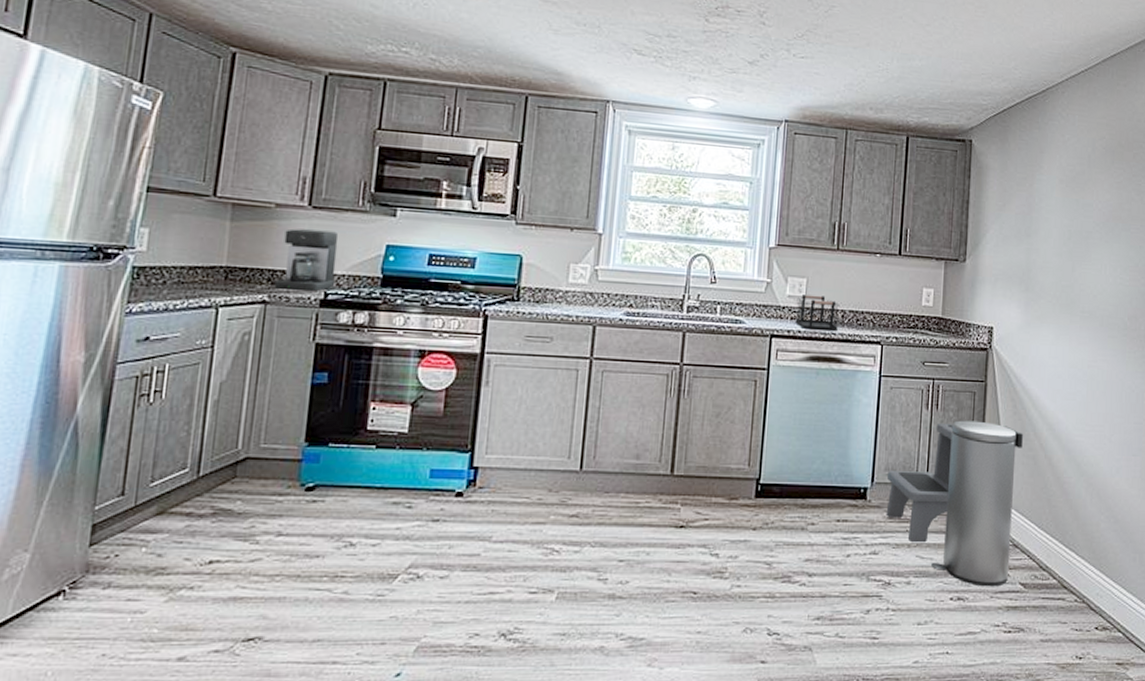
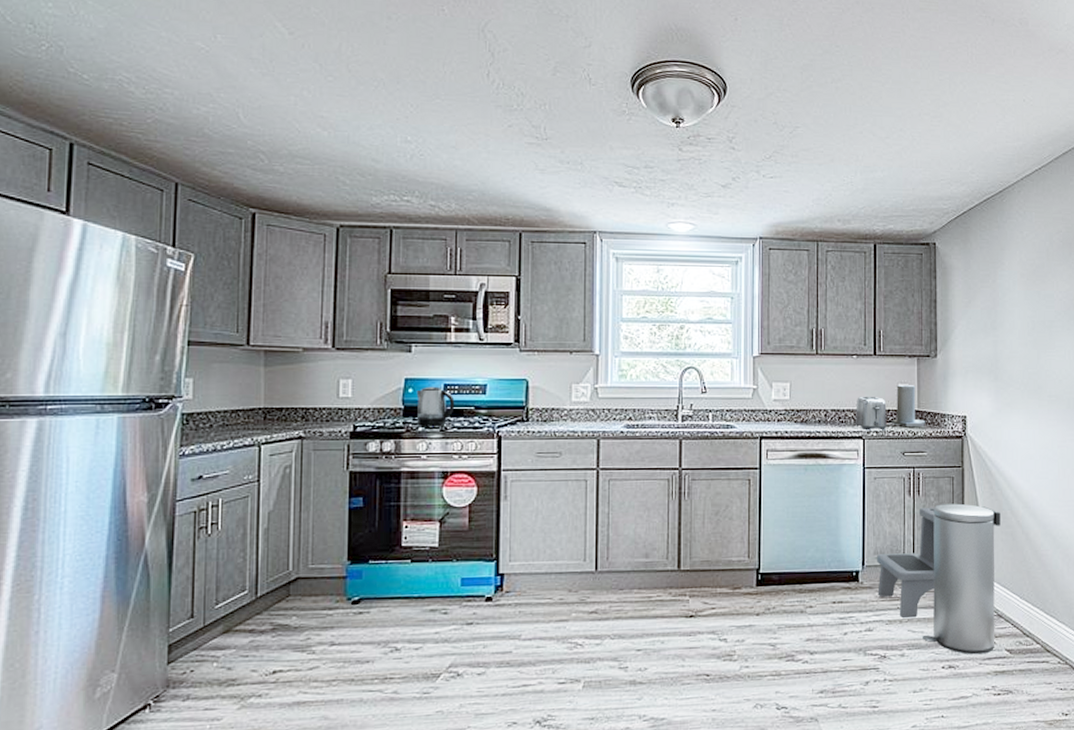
coffee maker: present [274,228,338,292] -> none [308,369,362,426]
kettle: none [396,255,440,300] -> present [416,386,455,426]
dish rack: present [795,294,839,332] -> none [782,397,822,430]
toaster: none [874,298,909,337] -> present [856,396,887,430]
paper towel: none [912,288,950,336] -> present [890,384,926,427]

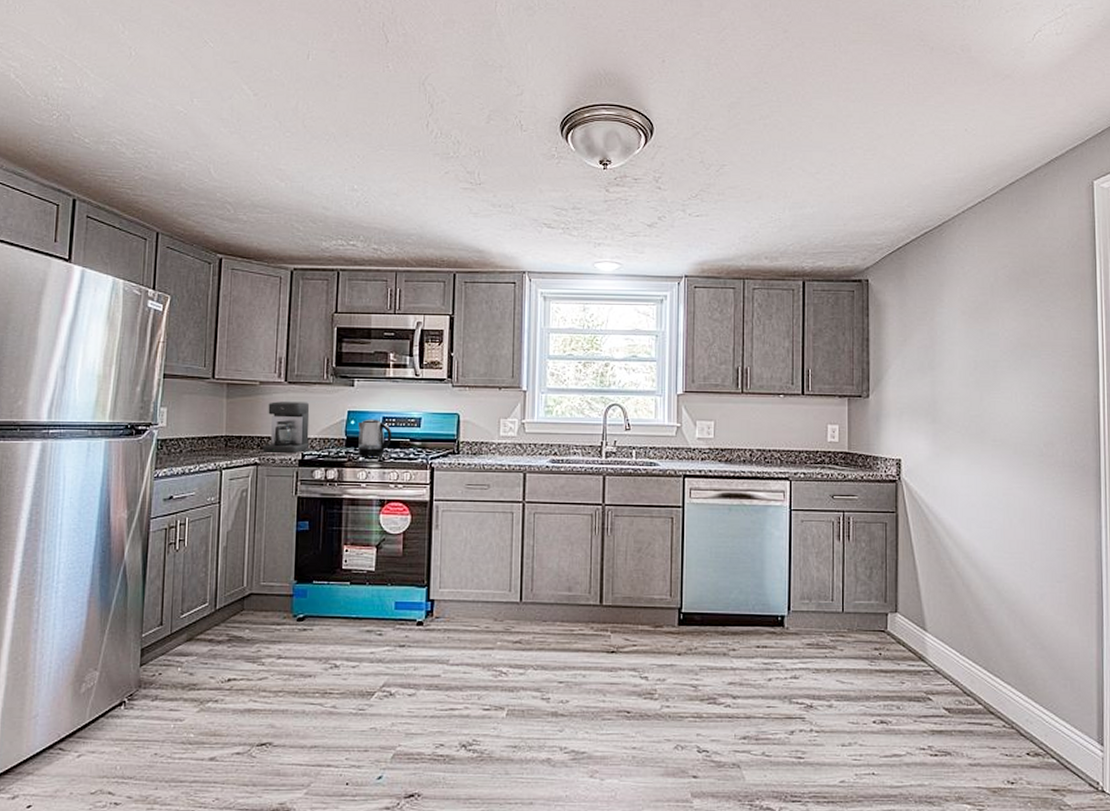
coffee maker: none [308,369,362,426] -> present [262,401,310,454]
toaster: present [856,396,887,430] -> none [782,436,815,472]
step stool: present [877,507,935,618] -> none [804,553,866,668]
paper towel: present [890,384,926,427] -> none [819,425,857,470]
pedal bin: present [923,503,1001,655] -> none [852,550,938,711]

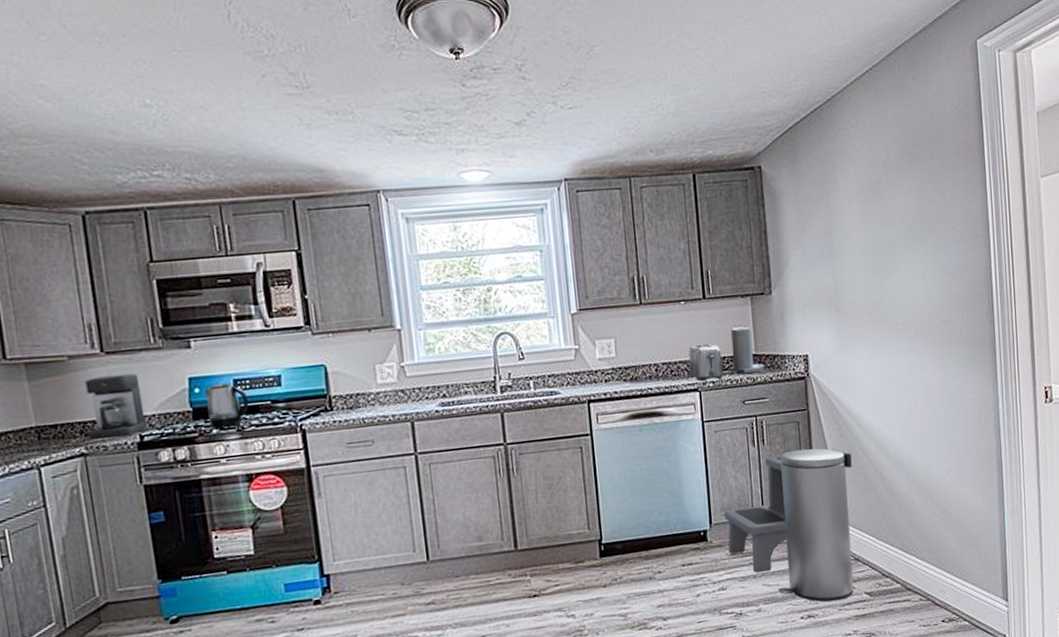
toaster: none [782,436,815,472] -> present [688,344,724,381]
step stool: none [804,553,866,668] -> present [724,455,787,573]
paper towel: none [819,425,857,470] -> present [727,327,766,373]
pedal bin: none [852,550,938,711] -> present [779,448,854,602]

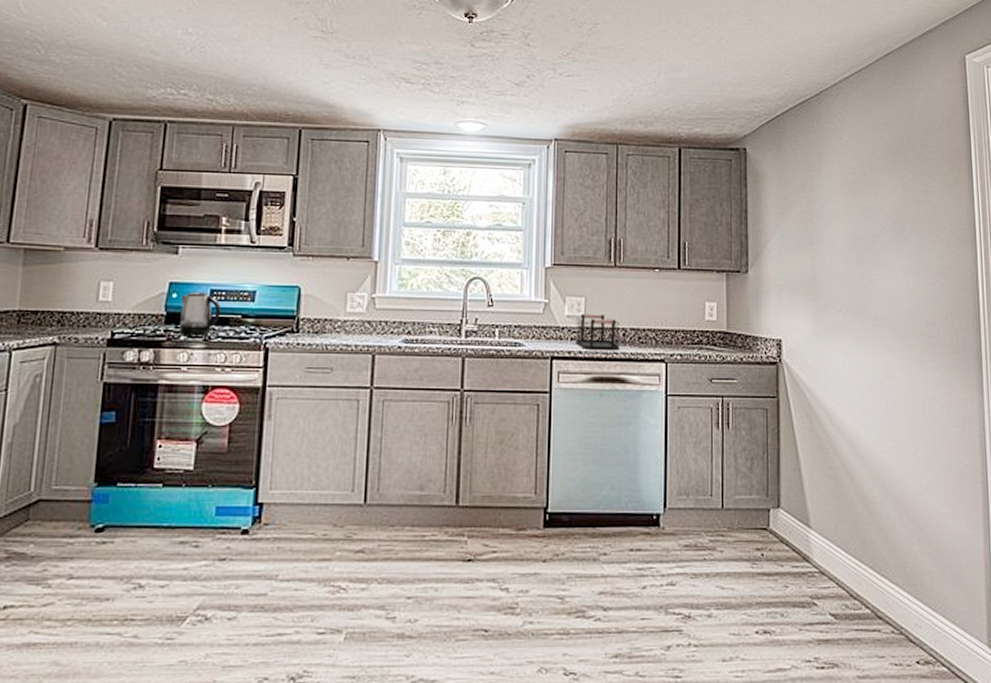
coffee maker: present [84,373,147,441] -> none [63,270,124,332]
dish rack: none [608,353,654,389] -> present [575,314,620,351]
toaster: present [688,344,724,381] -> none [657,314,692,353]
step stool: present [724,455,787,573] -> none [681,442,747,572]
paper towel: present [727,327,766,373] -> none [696,302,736,351]
pedal bin: present [779,448,854,602] -> none [733,439,822,619]

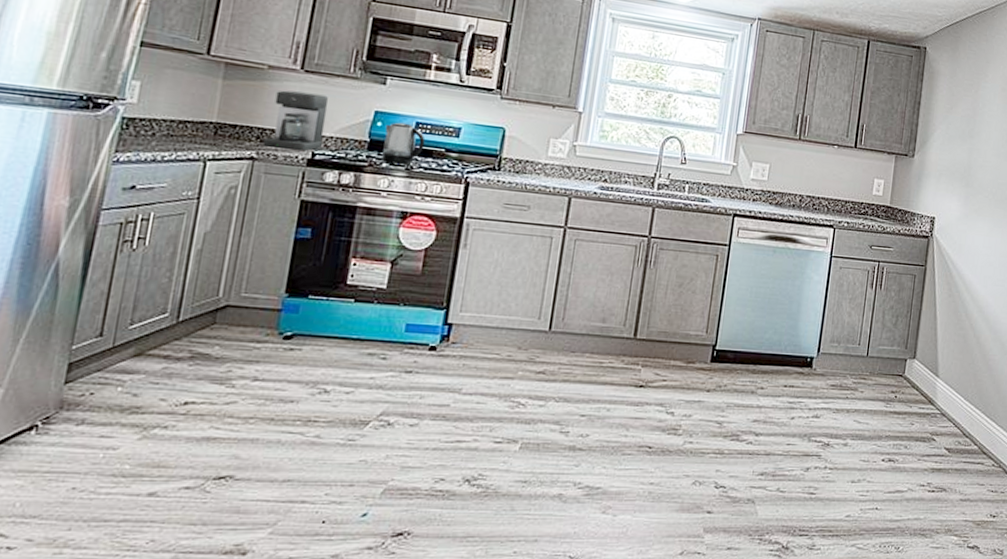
coffee maker: none [63,270,124,332] -> present [262,90,328,152]
dish rack: present [575,314,620,351] -> none [757,179,798,214]

